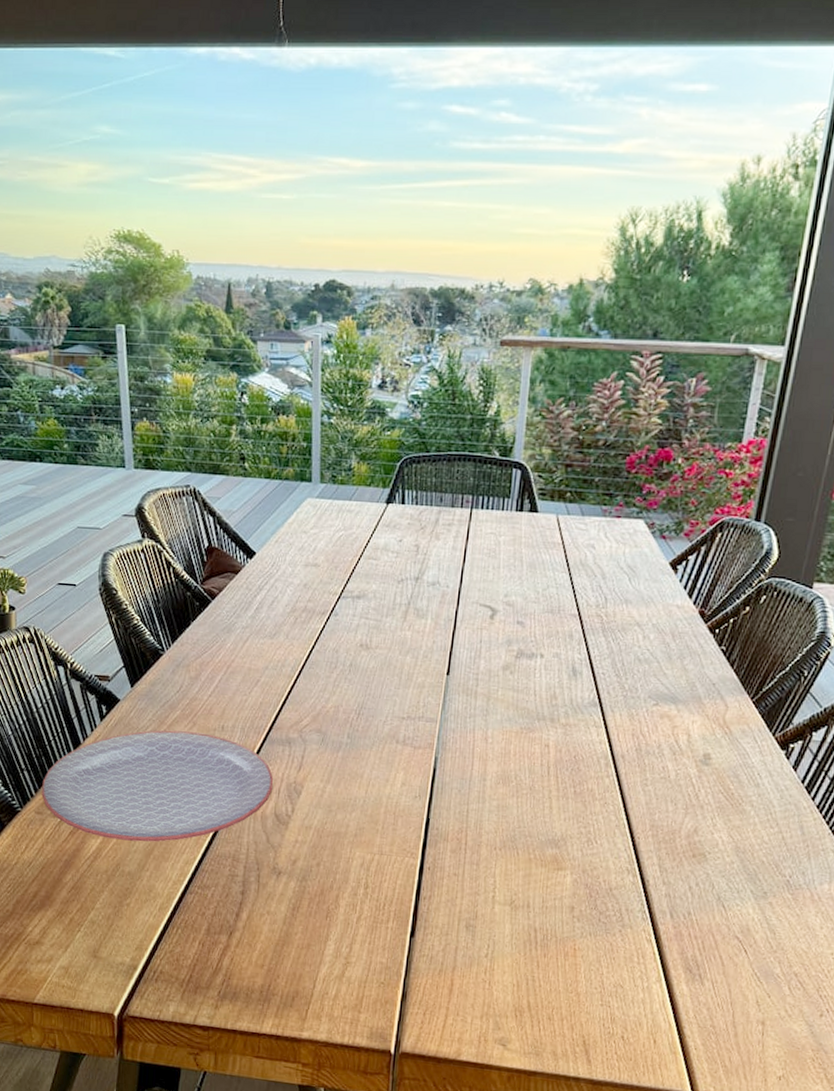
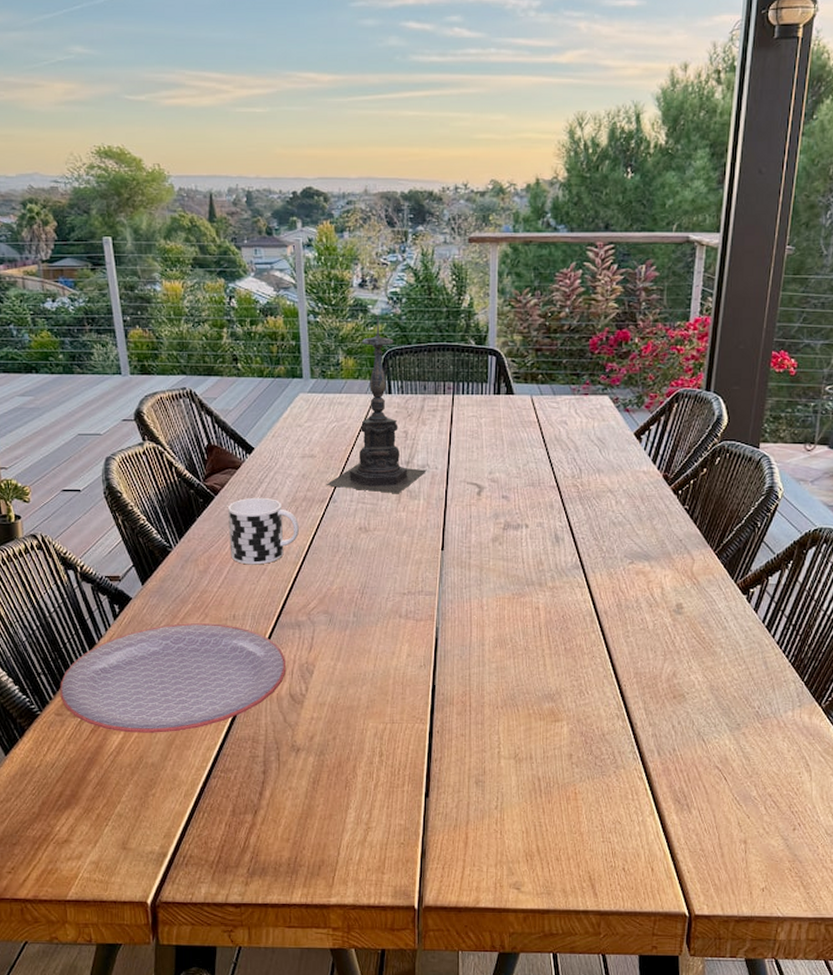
cup: none [223,604,298,676] -> present [228,497,300,565]
candle holder: none [328,418,437,612] -> present [326,314,427,494]

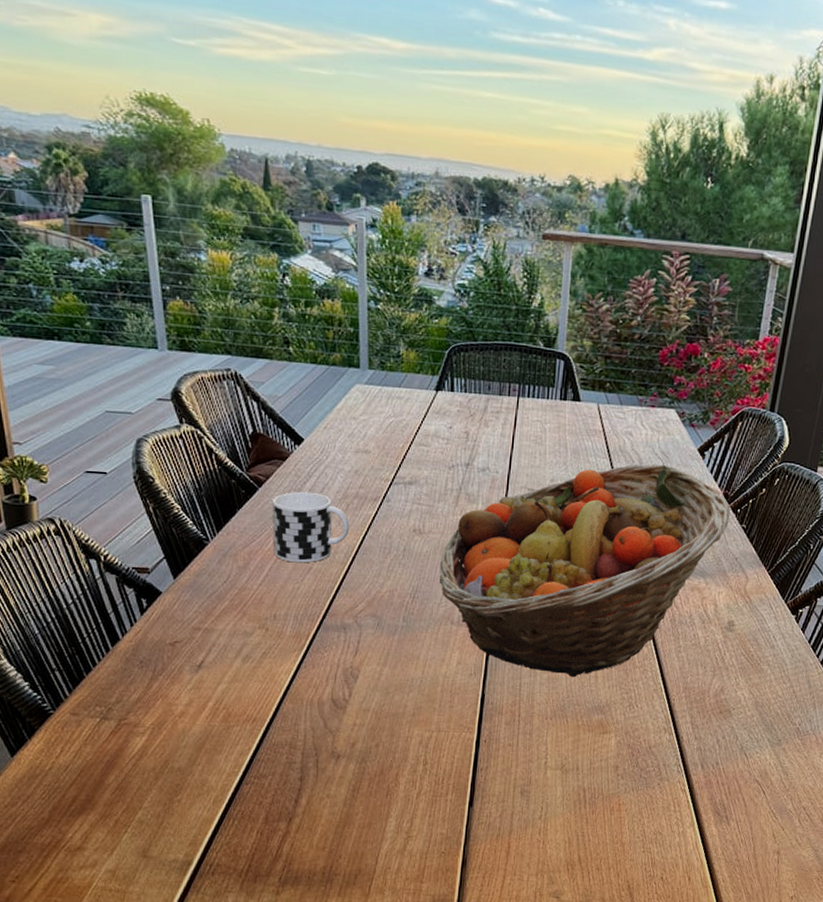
plate: present [60,622,287,733] -> none [77,621,330,736]
candle holder: present [326,314,427,494] -> none [380,307,487,497]
fruit basket: none [385,450,671,666] -> present [439,464,731,678]

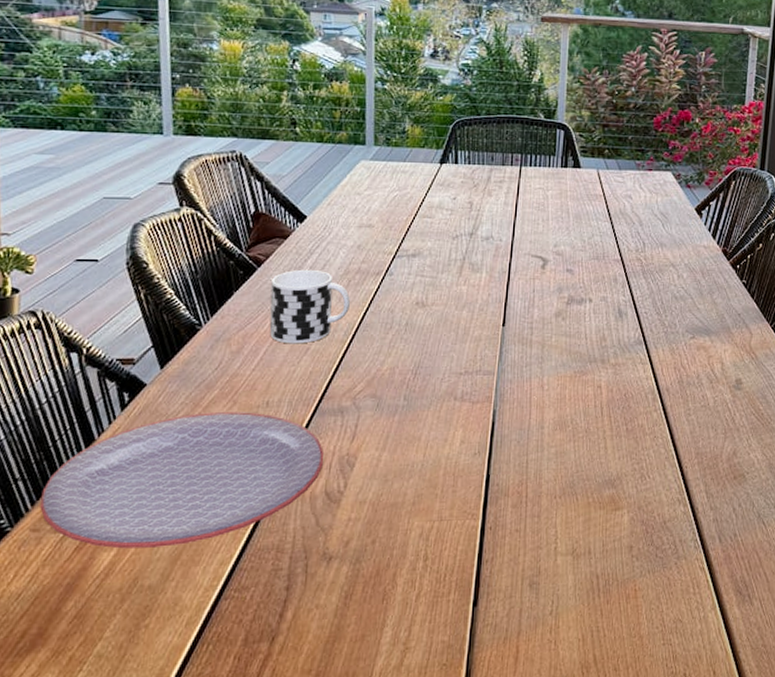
plate: none [77,621,330,736] -> present [40,411,325,549]
fruit basket: present [439,464,731,678] -> none [442,225,730,450]

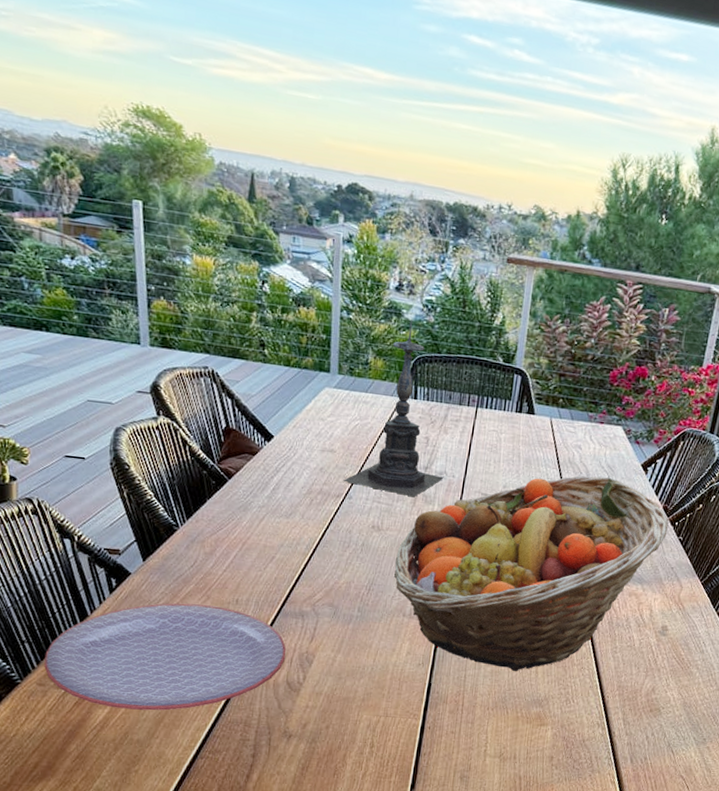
cup: present [269,269,351,344] -> none [239,485,313,553]
candle holder: none [383,85,491,267] -> present [343,320,444,498]
fruit basket: none [442,225,730,450] -> present [394,476,669,672]

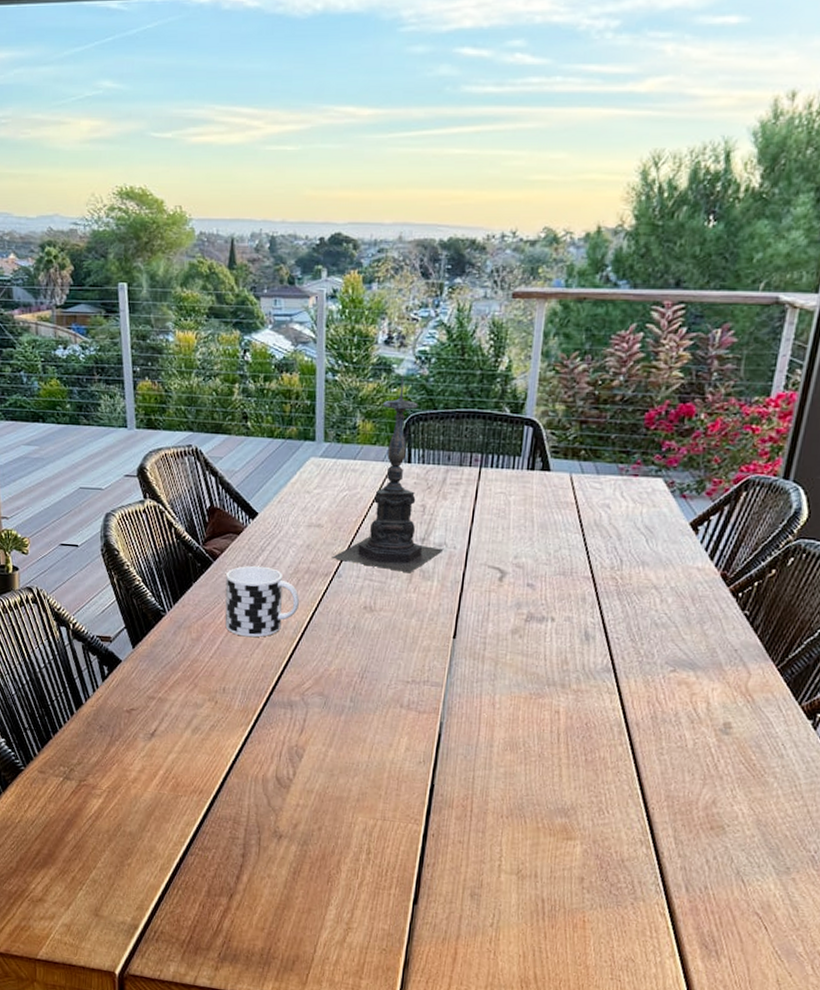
plate: present [44,603,287,711] -> none [44,691,275,803]
cup: none [239,485,313,553] -> present [225,565,300,638]
fruit basket: present [394,476,669,672] -> none [390,540,730,775]

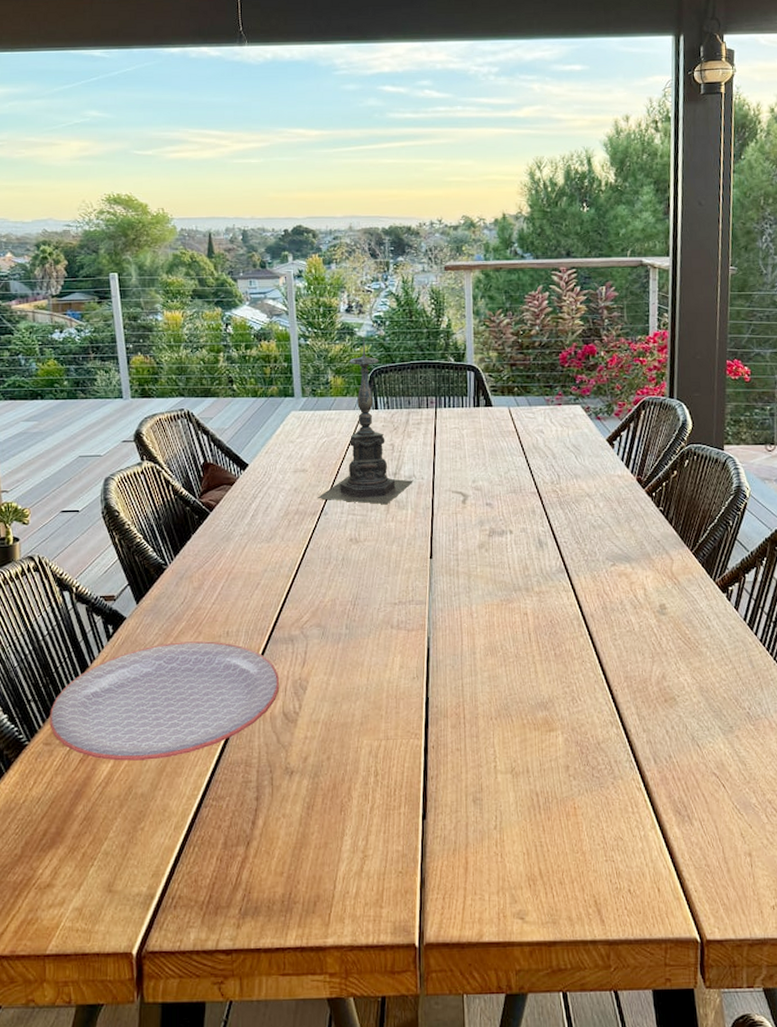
plate: none [44,691,275,803] -> present [49,640,280,761]
cup: present [225,565,300,638] -> none [223,512,293,580]

